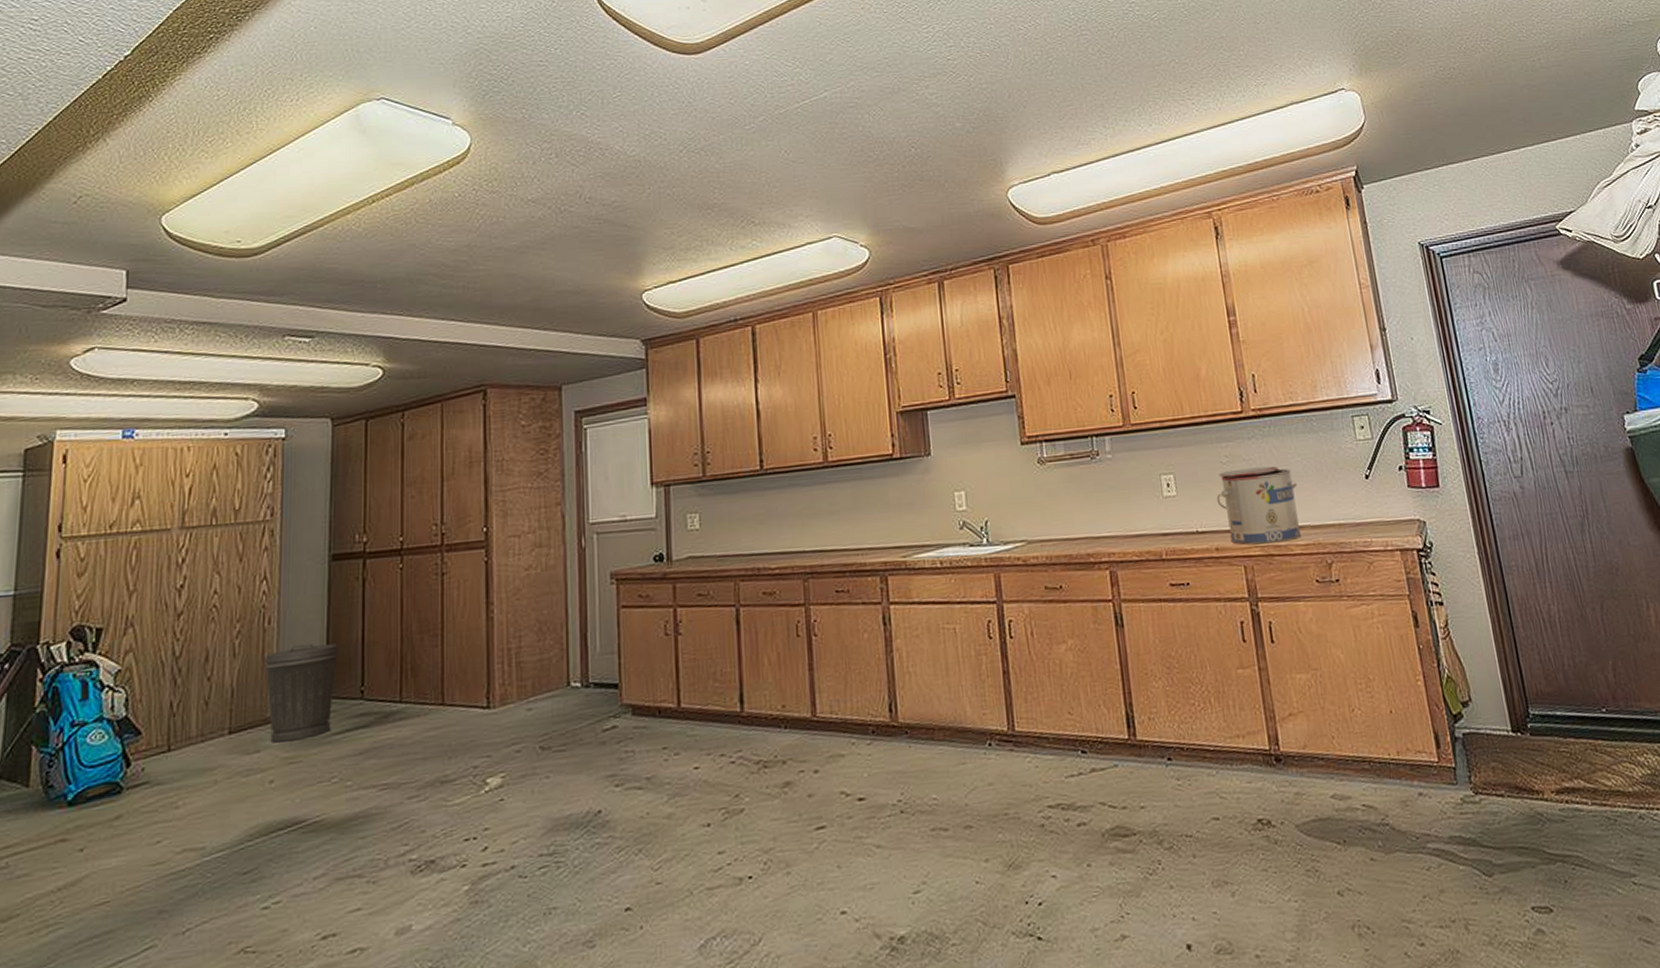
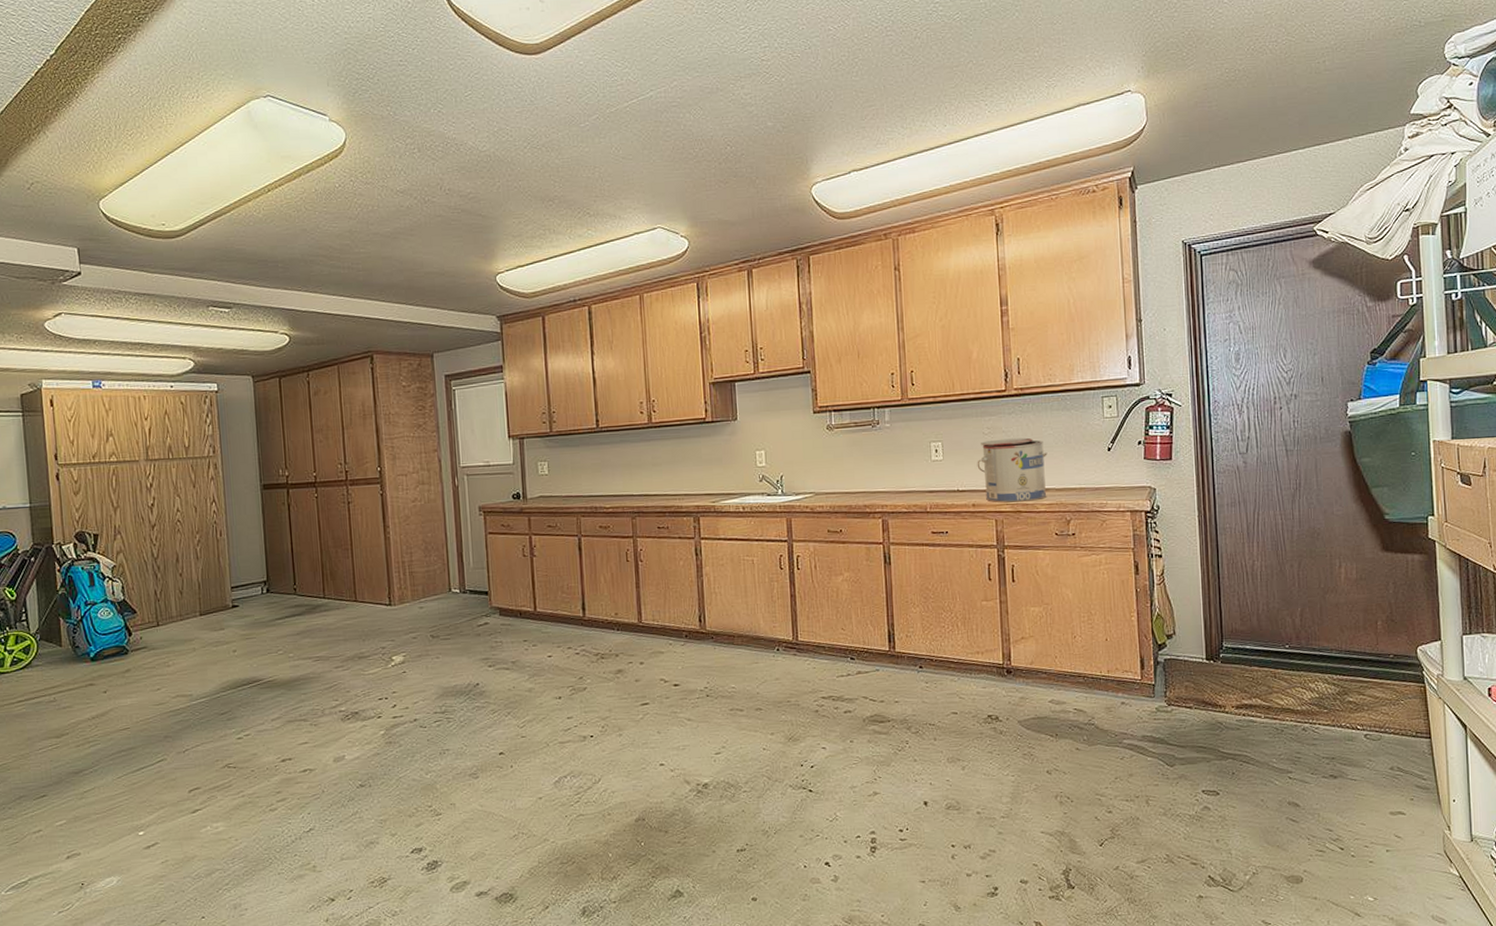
trash can: present [265,643,338,743] -> none [220,551,275,624]

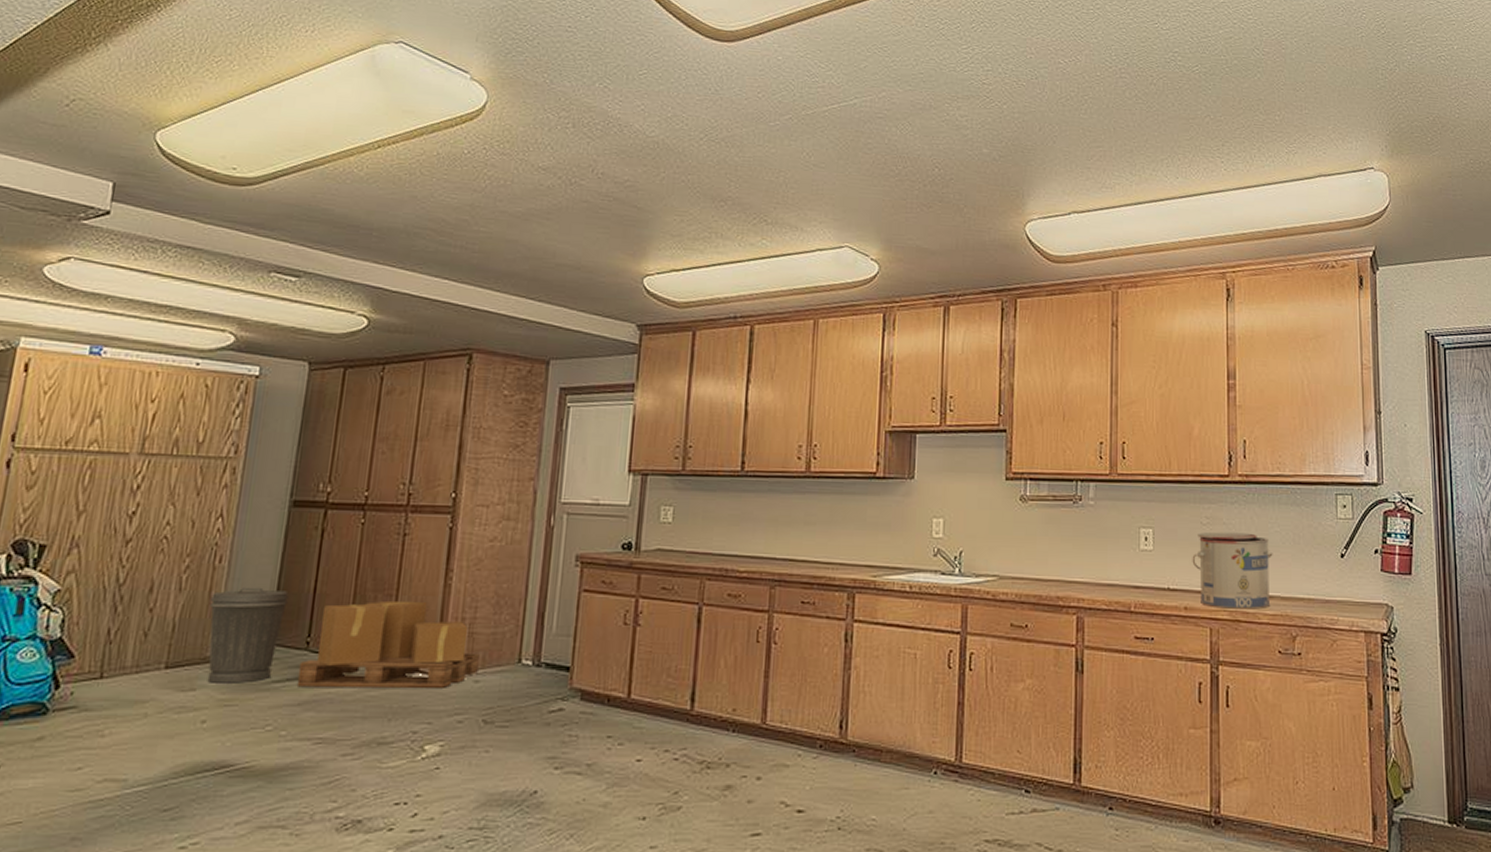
trash can: none [220,551,275,624] -> present [207,587,289,684]
cardboard boxes: none [292,551,421,622] -> present [296,600,480,689]

